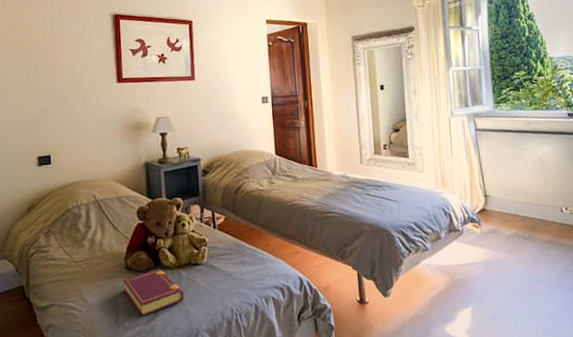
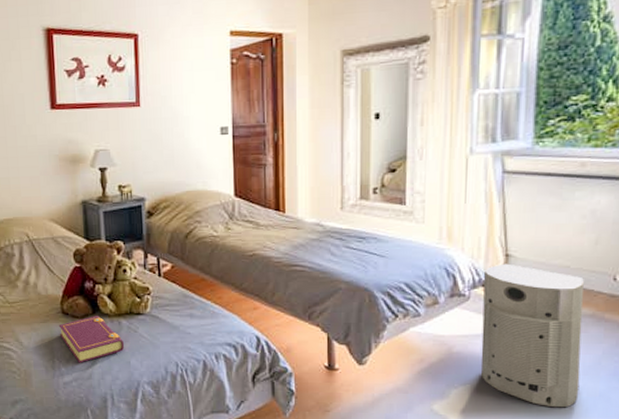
air purifier: none [471,202,550,321] -> present [480,263,584,408]

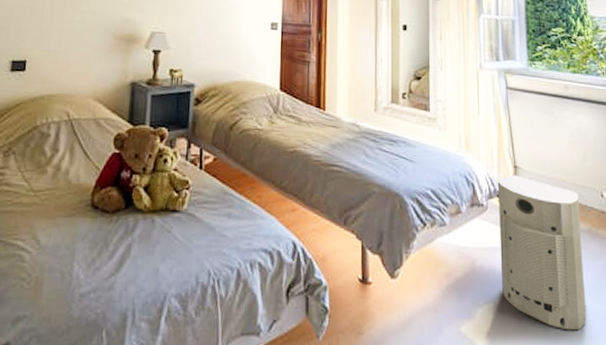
book: present [58,316,125,363] -> none [85,211,155,269]

